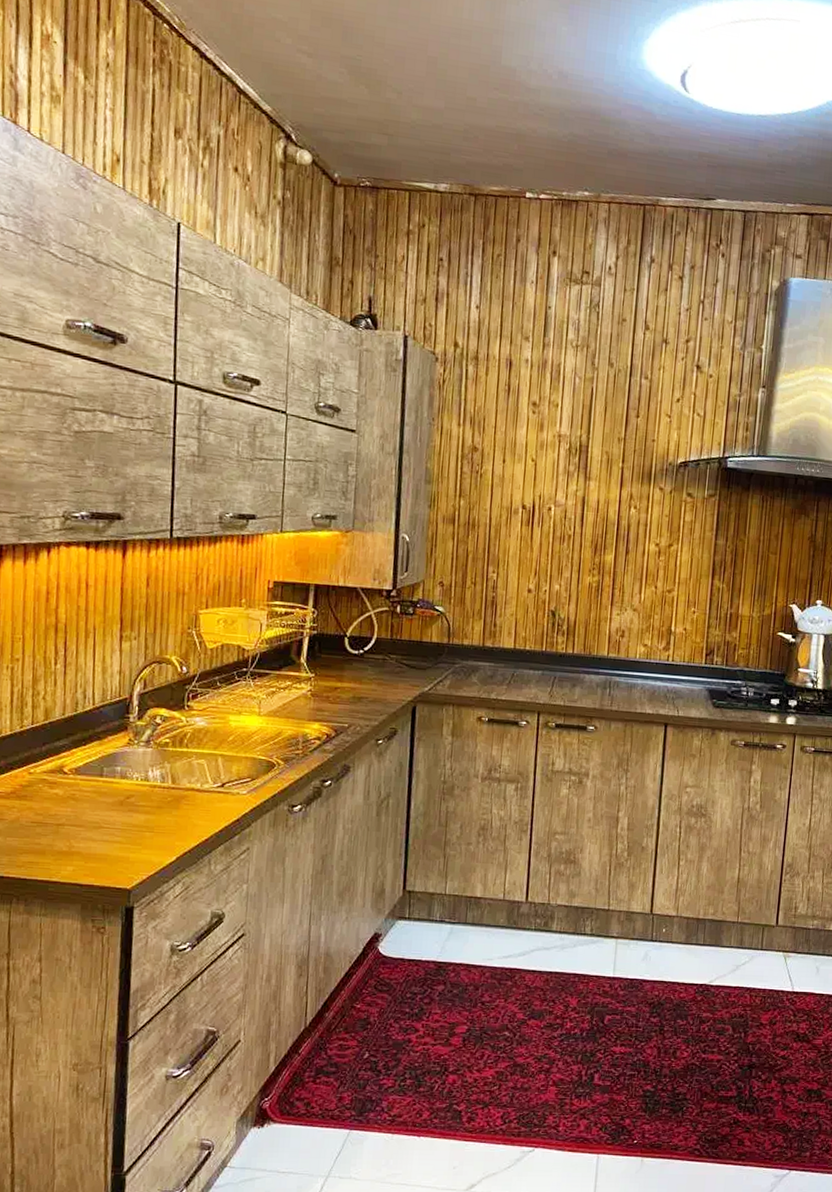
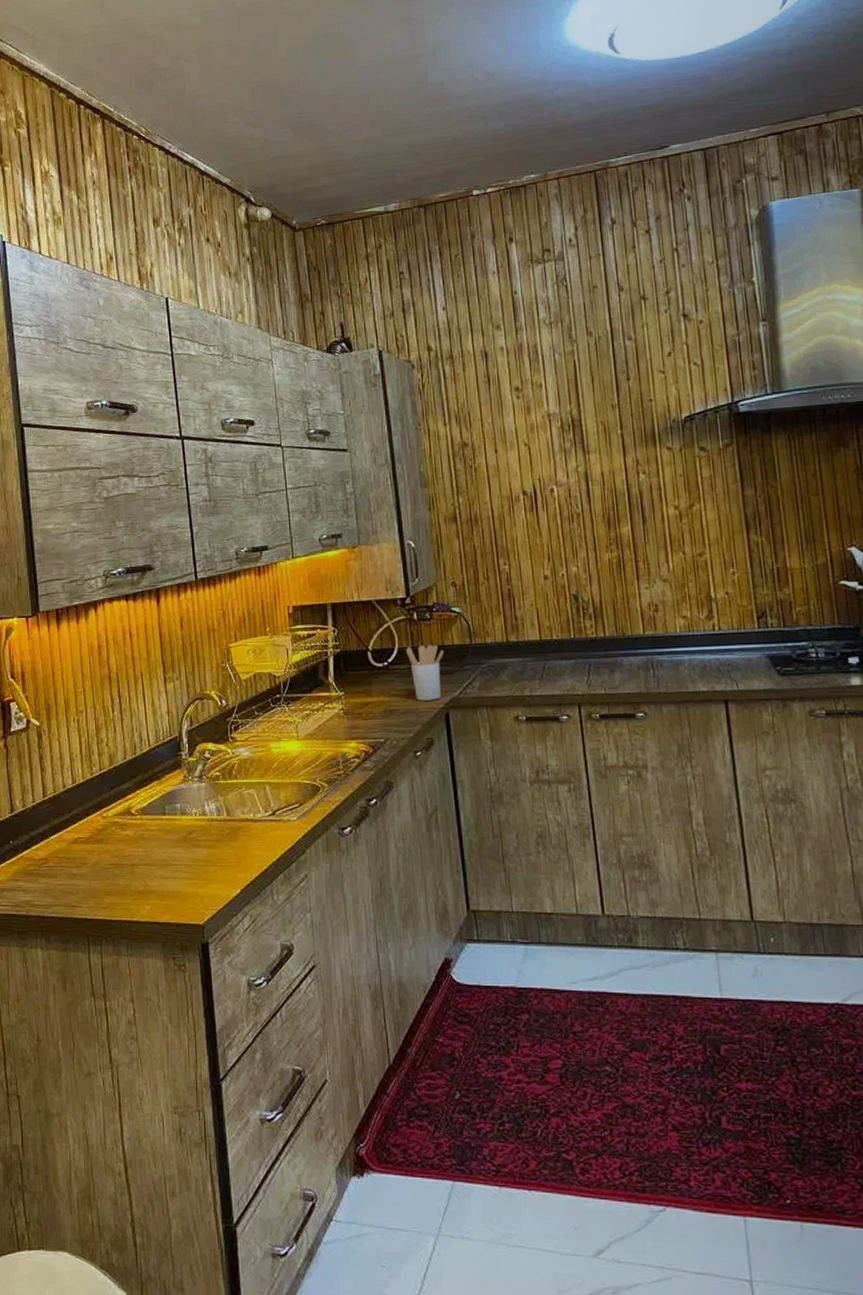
utensil holder: none [384,638,422,693] -> present [406,644,445,701]

